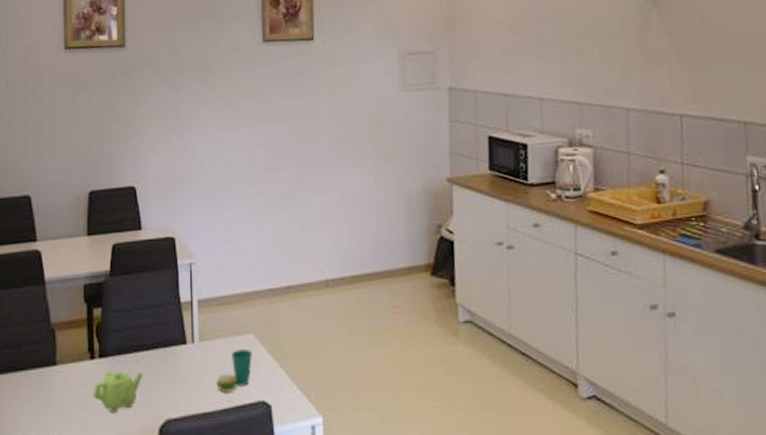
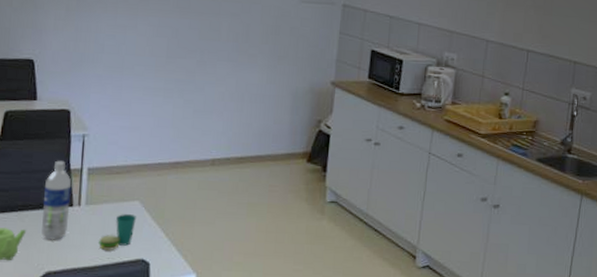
water bottle: none [156,293,184,383] -> present [41,160,72,240]

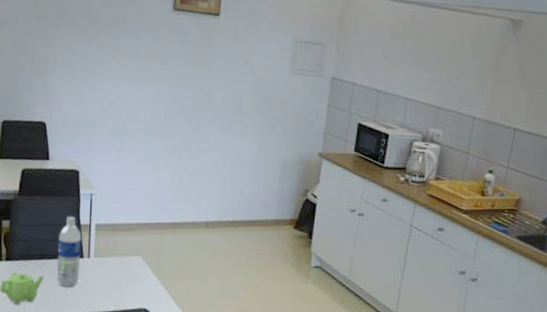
cup: present [99,214,136,250] -> none [106,267,139,299]

